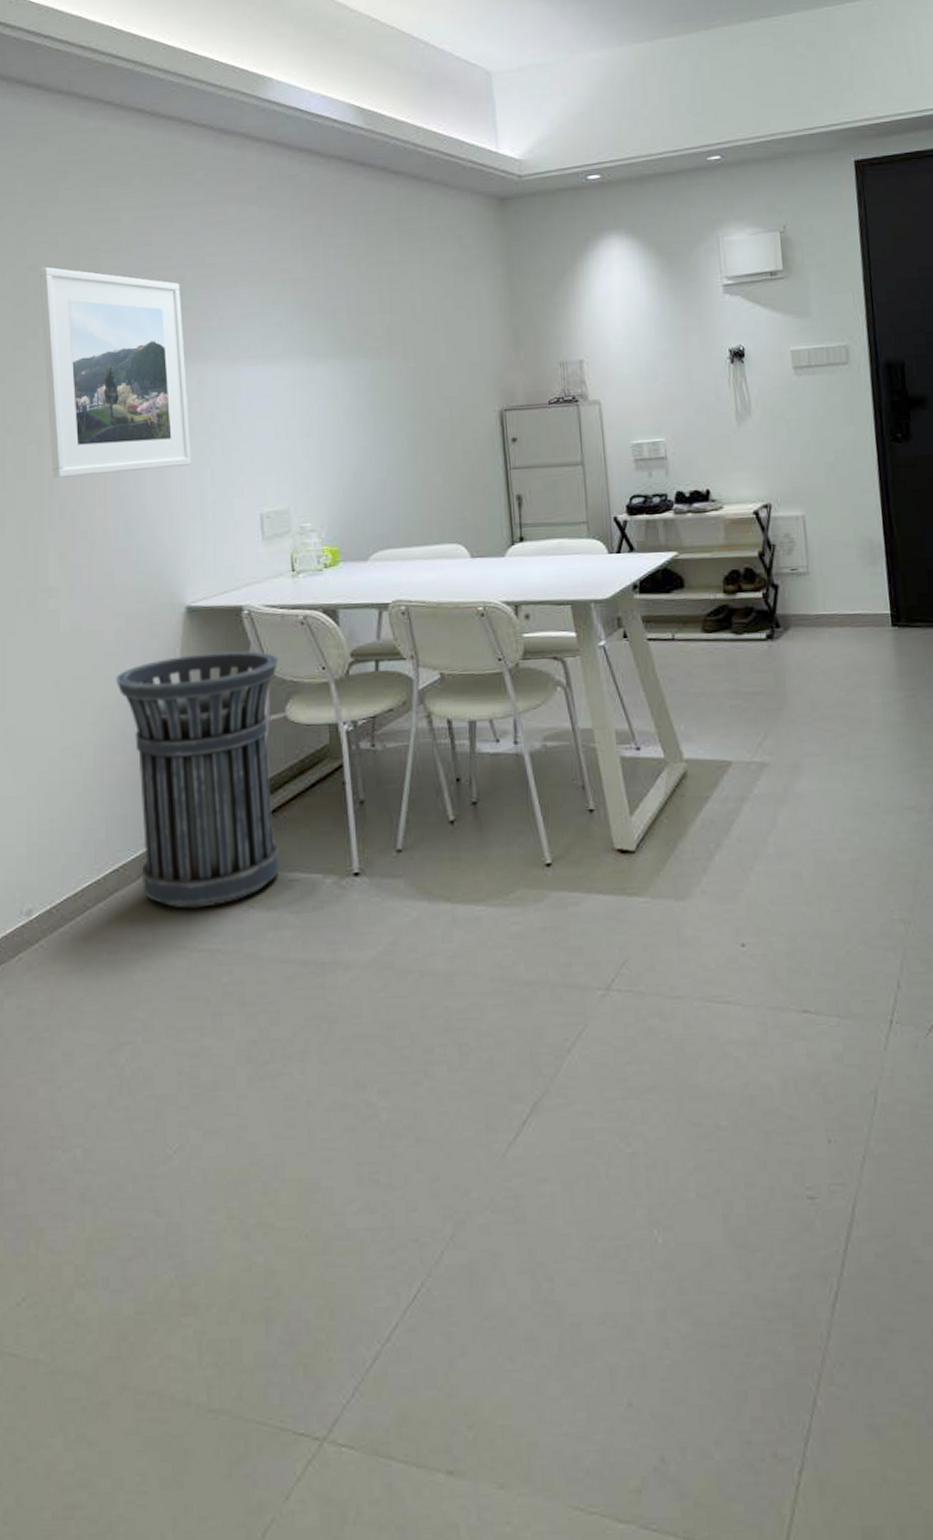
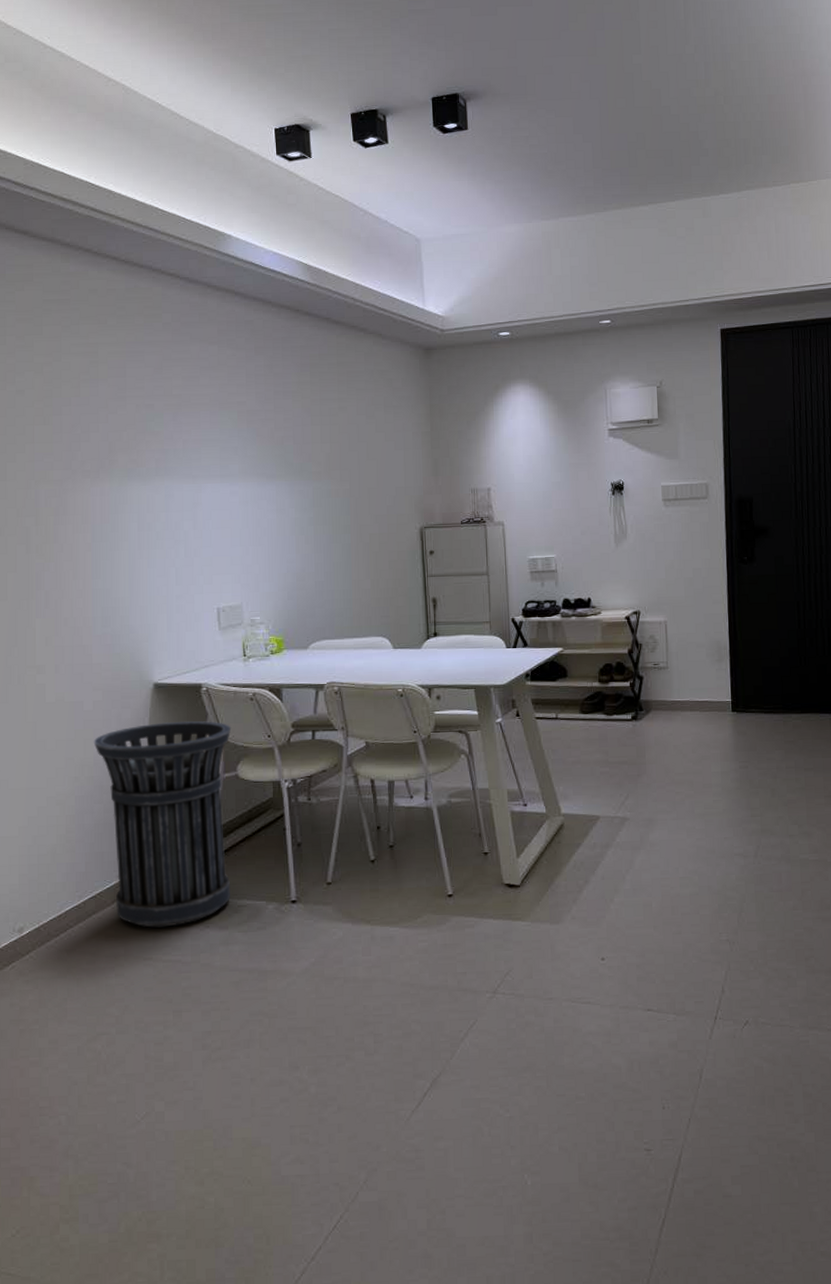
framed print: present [40,266,191,478] -> none [27,392,159,573]

